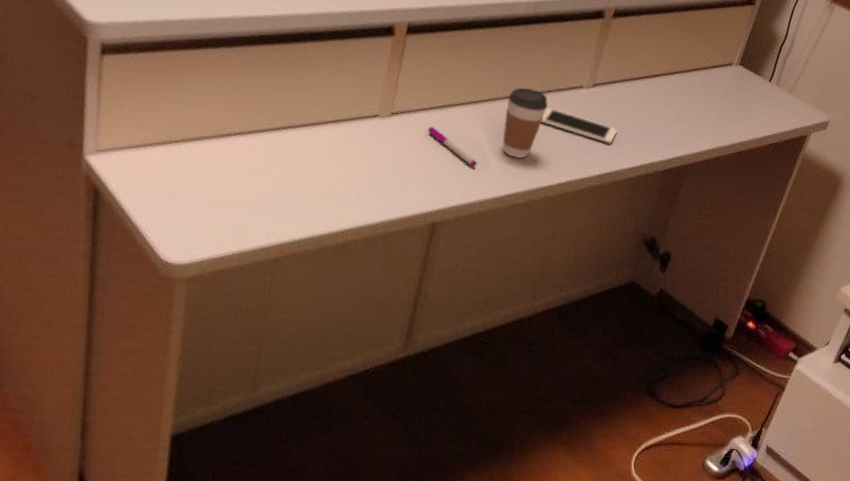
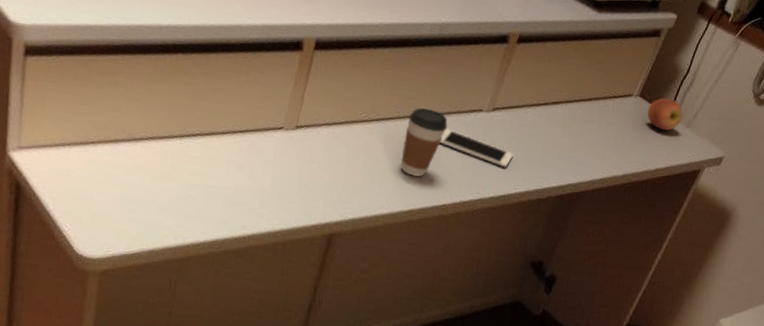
pen: present [427,126,477,167] -> none [329,141,375,183]
apple: none [749,65,784,97] -> present [647,98,683,131]

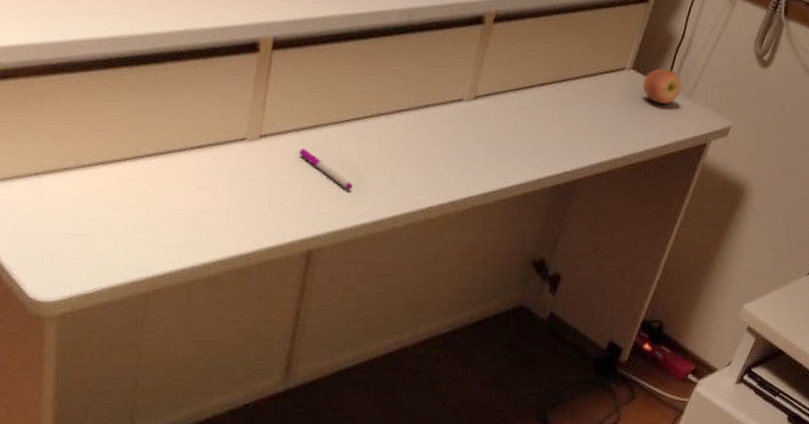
pen: none [329,141,375,183] -> present [299,148,352,190]
coffee cup: present [400,108,448,177] -> none [379,103,426,179]
cell phone: present [440,128,513,168] -> none [419,123,501,161]

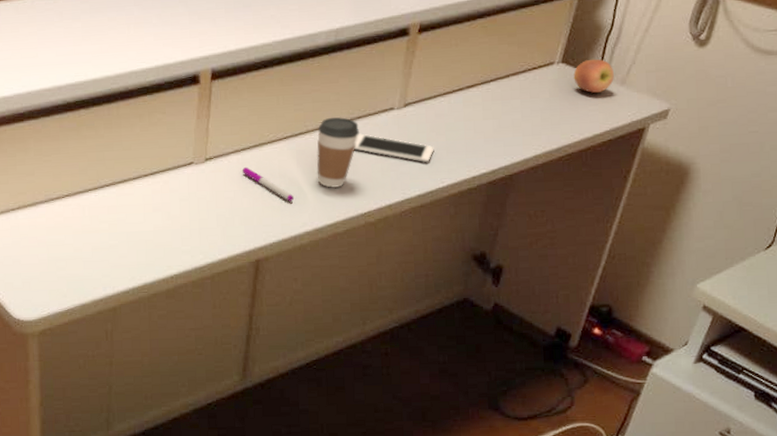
coffee cup: none [379,103,426,179] -> present [317,116,359,188]
cell phone: none [419,123,501,161] -> present [354,133,434,163]

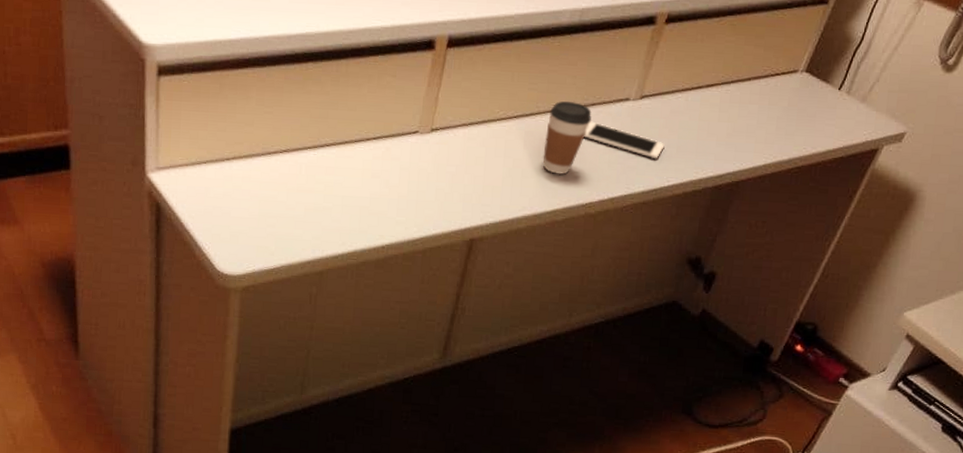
pen: present [242,166,294,202] -> none [467,142,516,183]
apple: present [573,59,614,93] -> none [815,71,856,107]

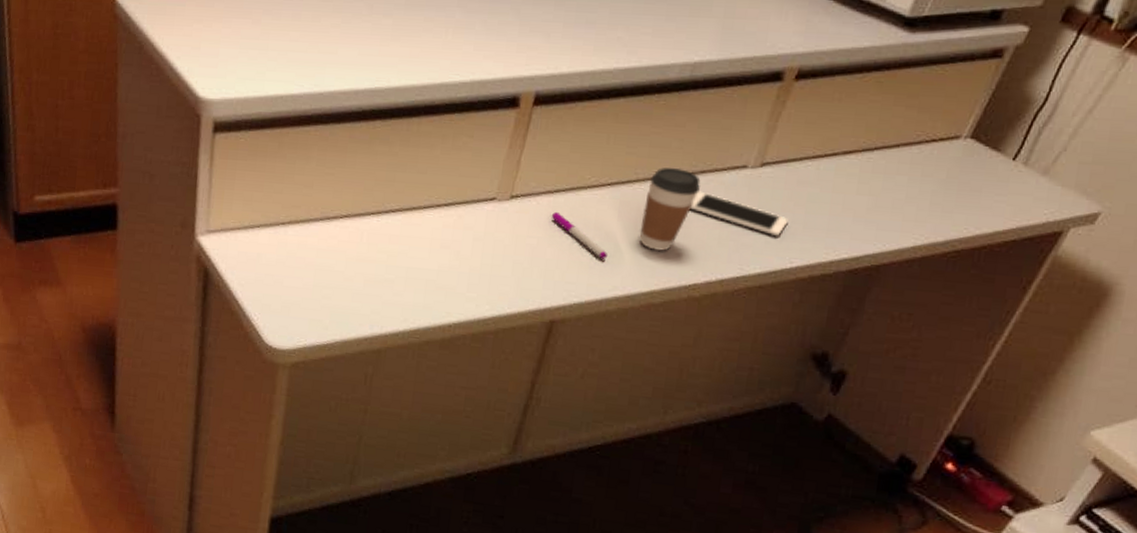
pen: none [467,142,516,183] -> present [551,211,607,259]

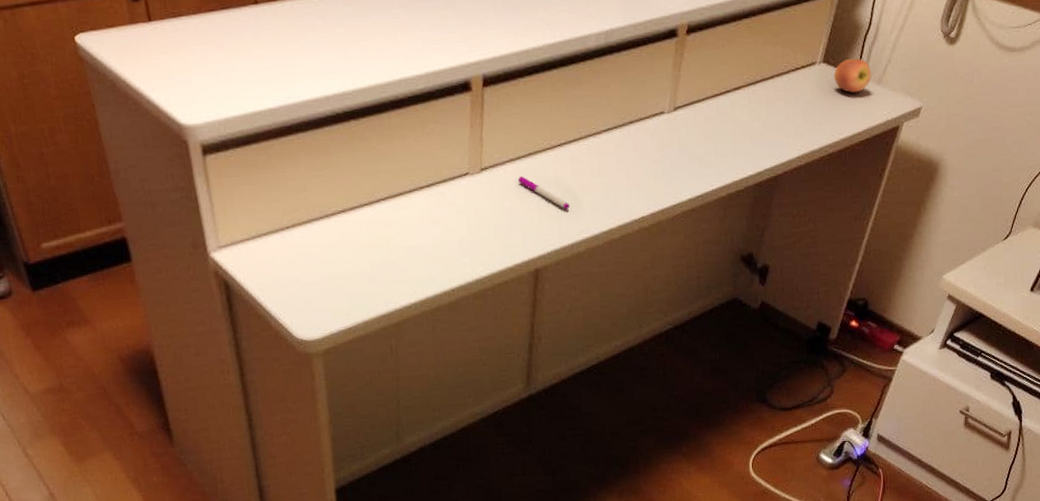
coffee cup: present [639,167,701,251] -> none [590,122,631,195]
cell phone: present [690,191,789,237] -> none [627,138,704,167]
apple: none [982,138,1037,181] -> present [834,58,871,93]

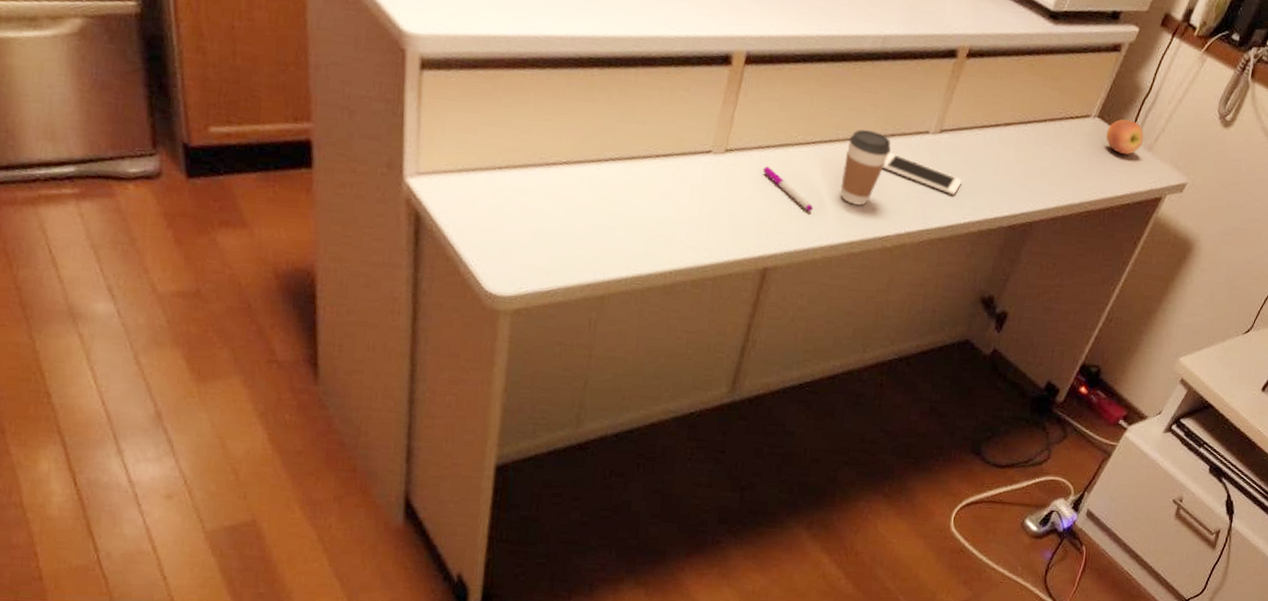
coffee cup: none [590,122,631,195] -> present [840,129,891,205]
cell phone: none [627,138,704,167] -> present [882,152,962,196]

